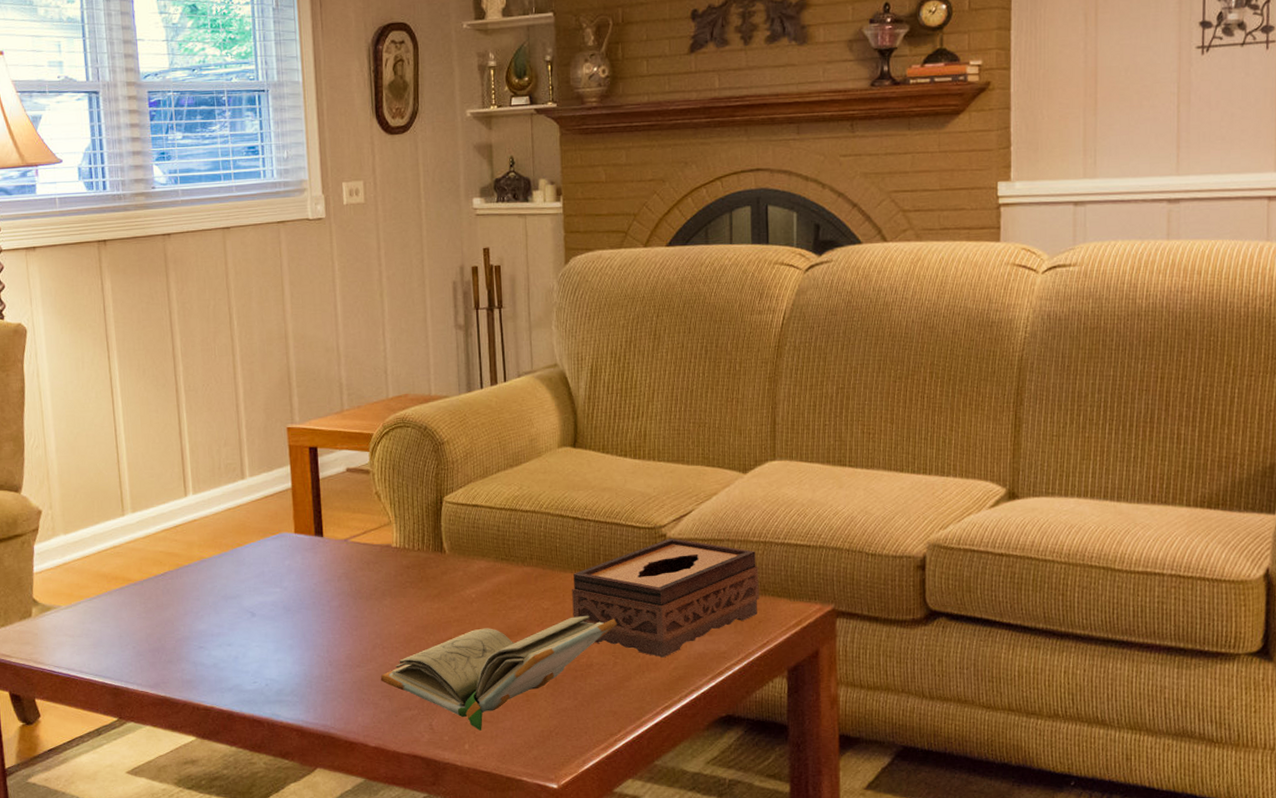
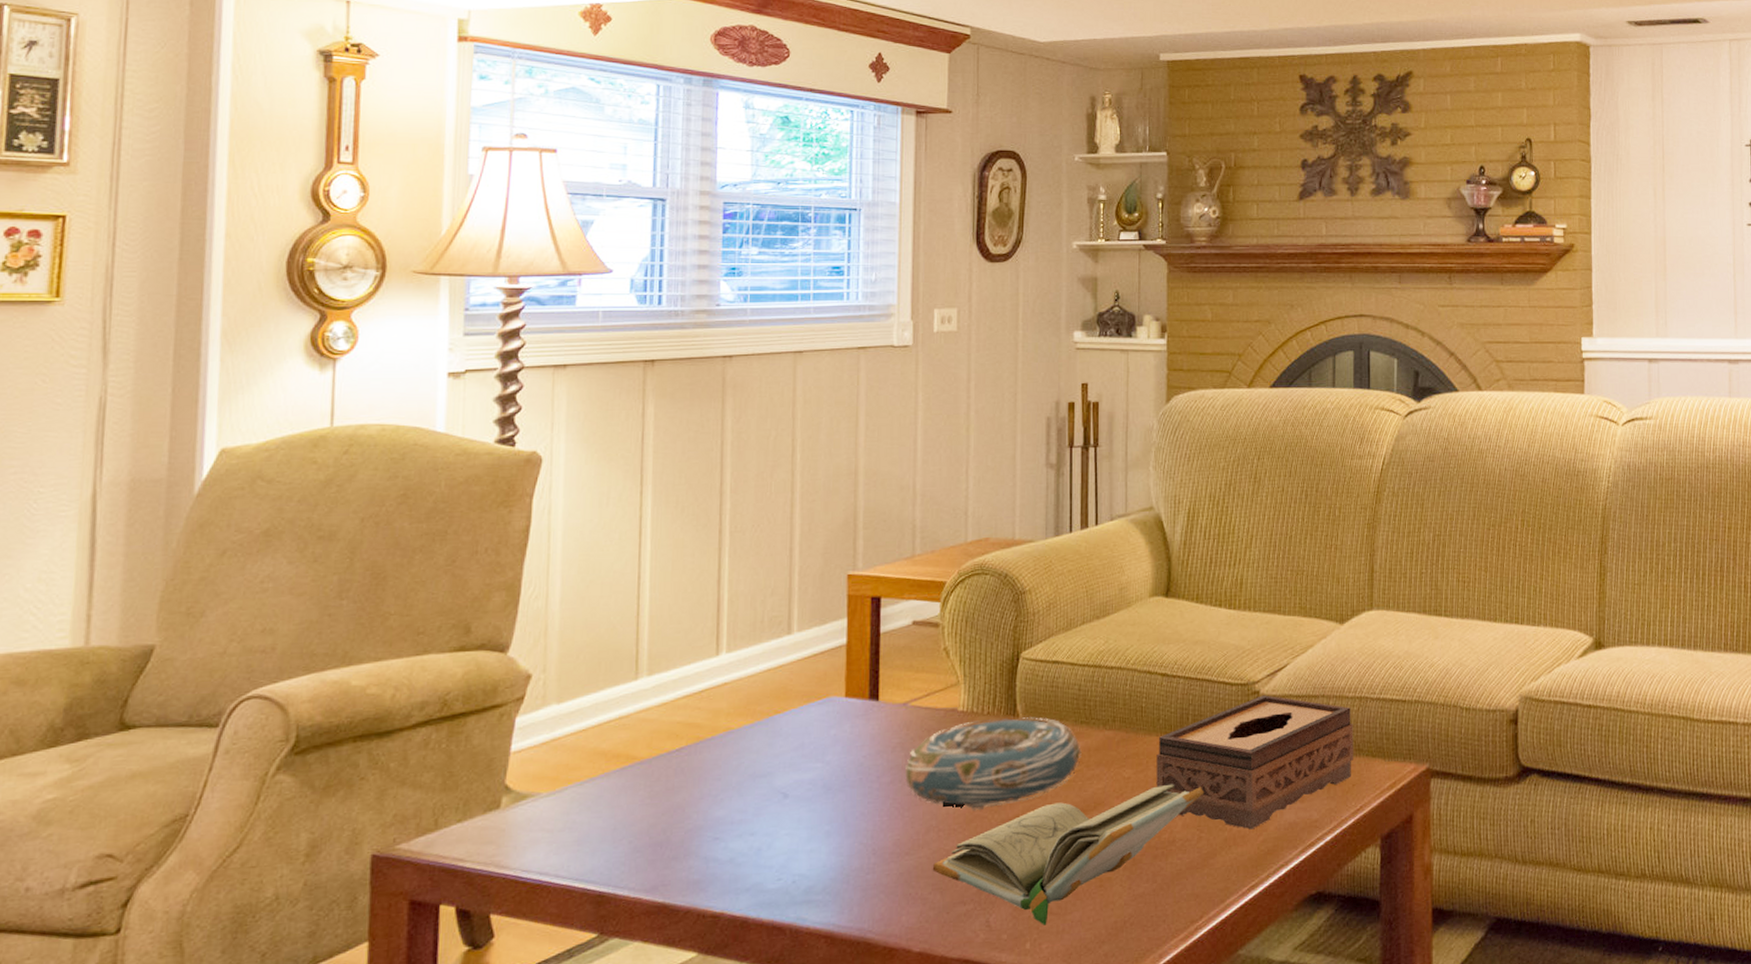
decorative bowl: none [350,553,504,632] -> present [904,717,1081,810]

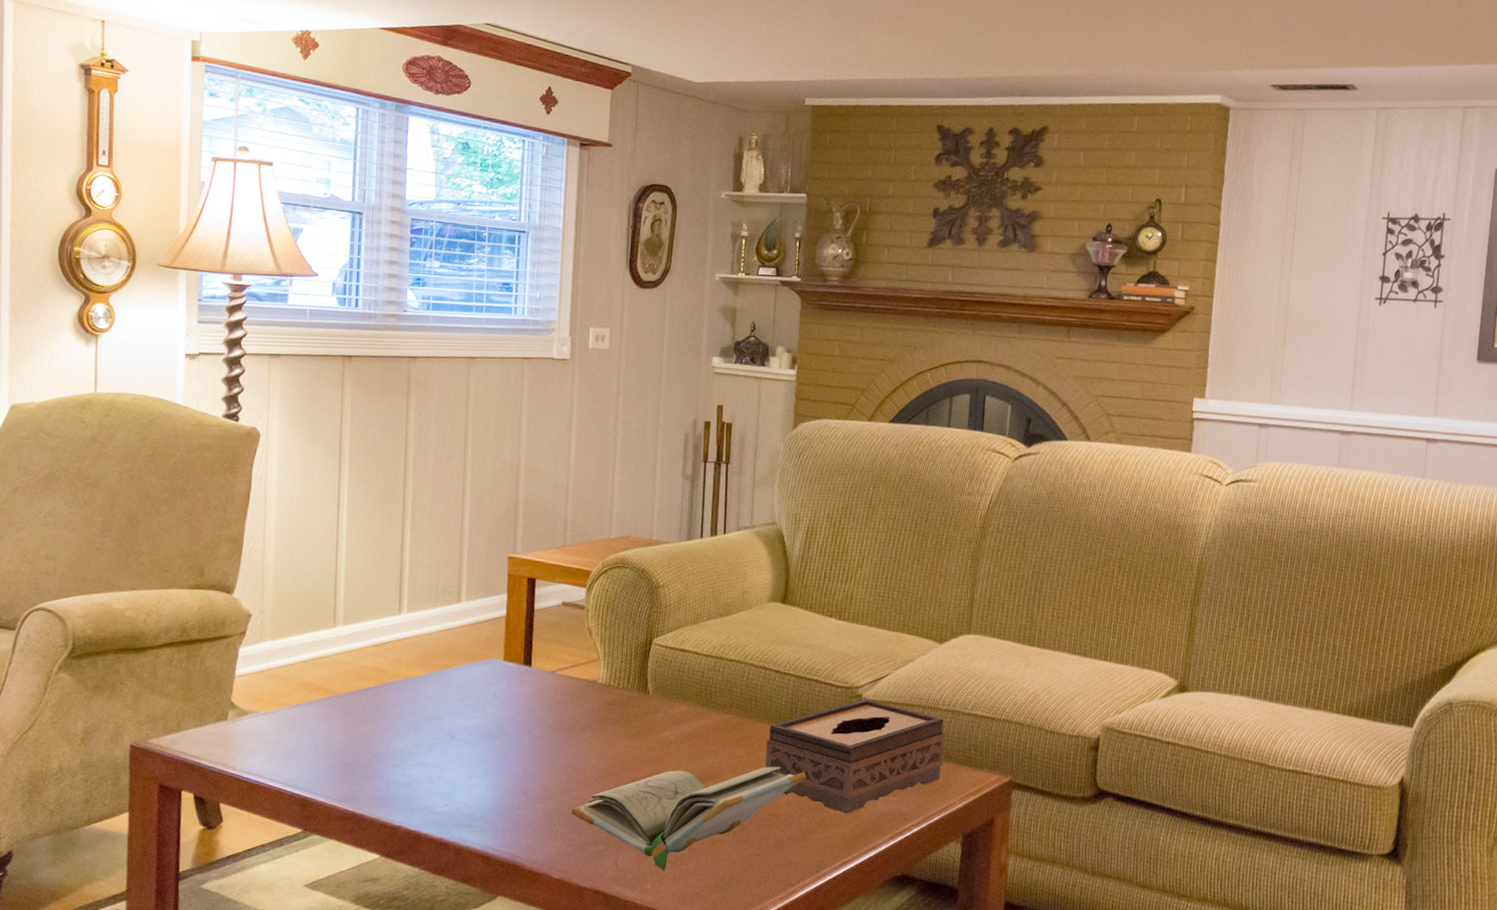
decorative bowl: present [904,717,1081,810] -> none [551,693,702,768]

